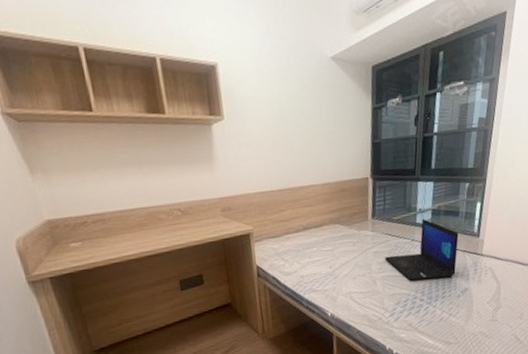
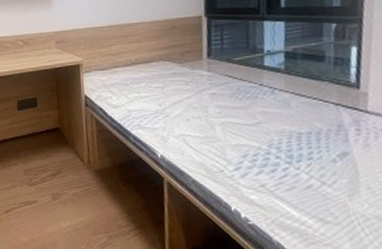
laptop: present [384,219,459,281] -> none [224,62,328,135]

